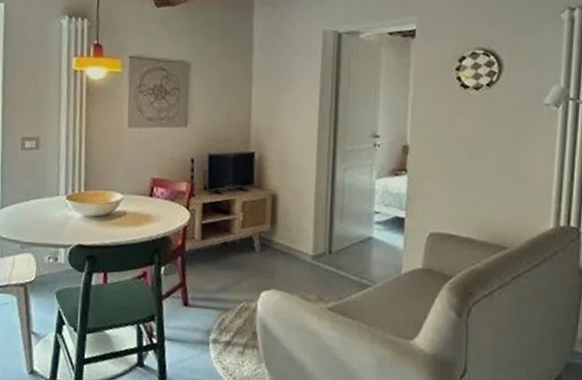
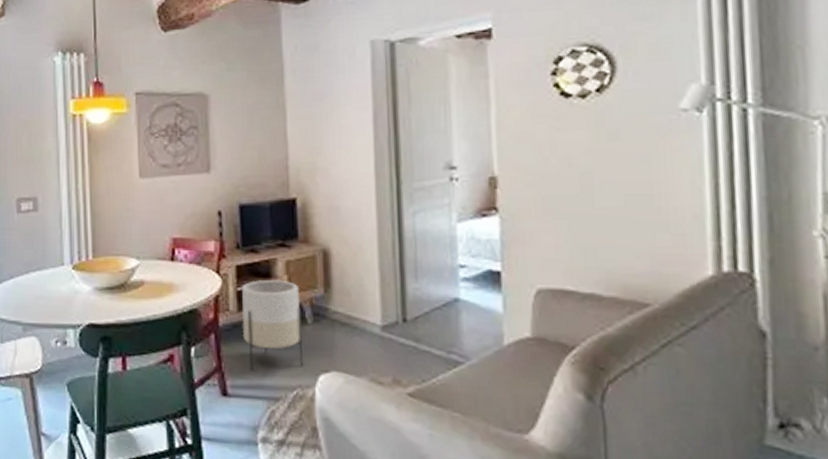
planter: none [204,216,251,287] -> present [242,280,304,371]

